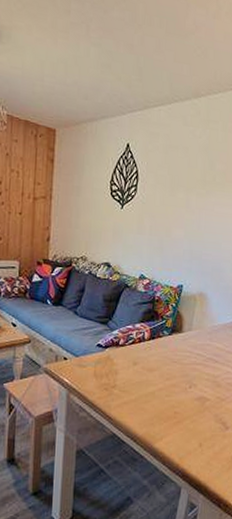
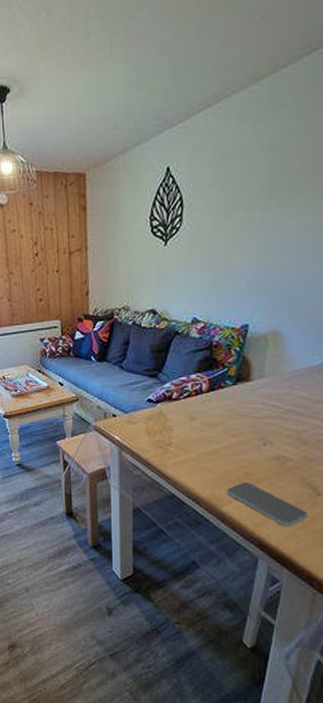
smartphone: none [159,419,219,458] -> present [227,481,308,527]

